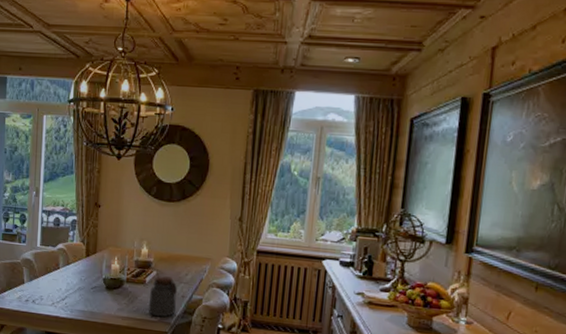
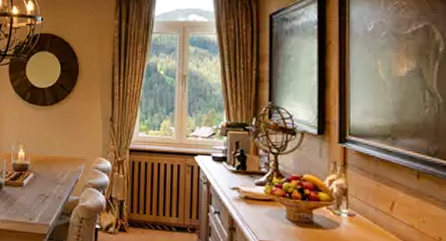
jar: present [148,276,178,318] -> none [26,178,55,219]

